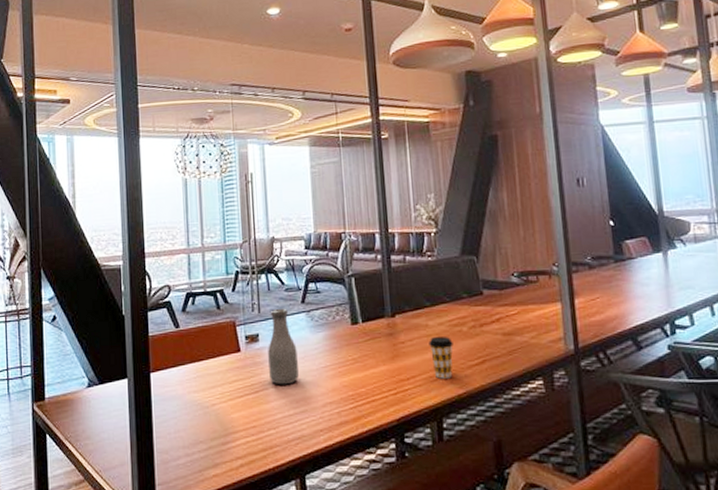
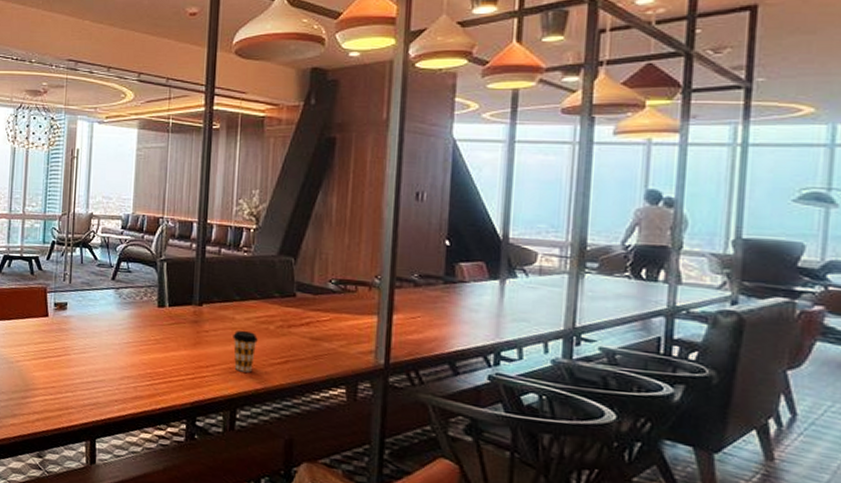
bottle: present [267,308,299,385] -> none [73,281,102,354]

